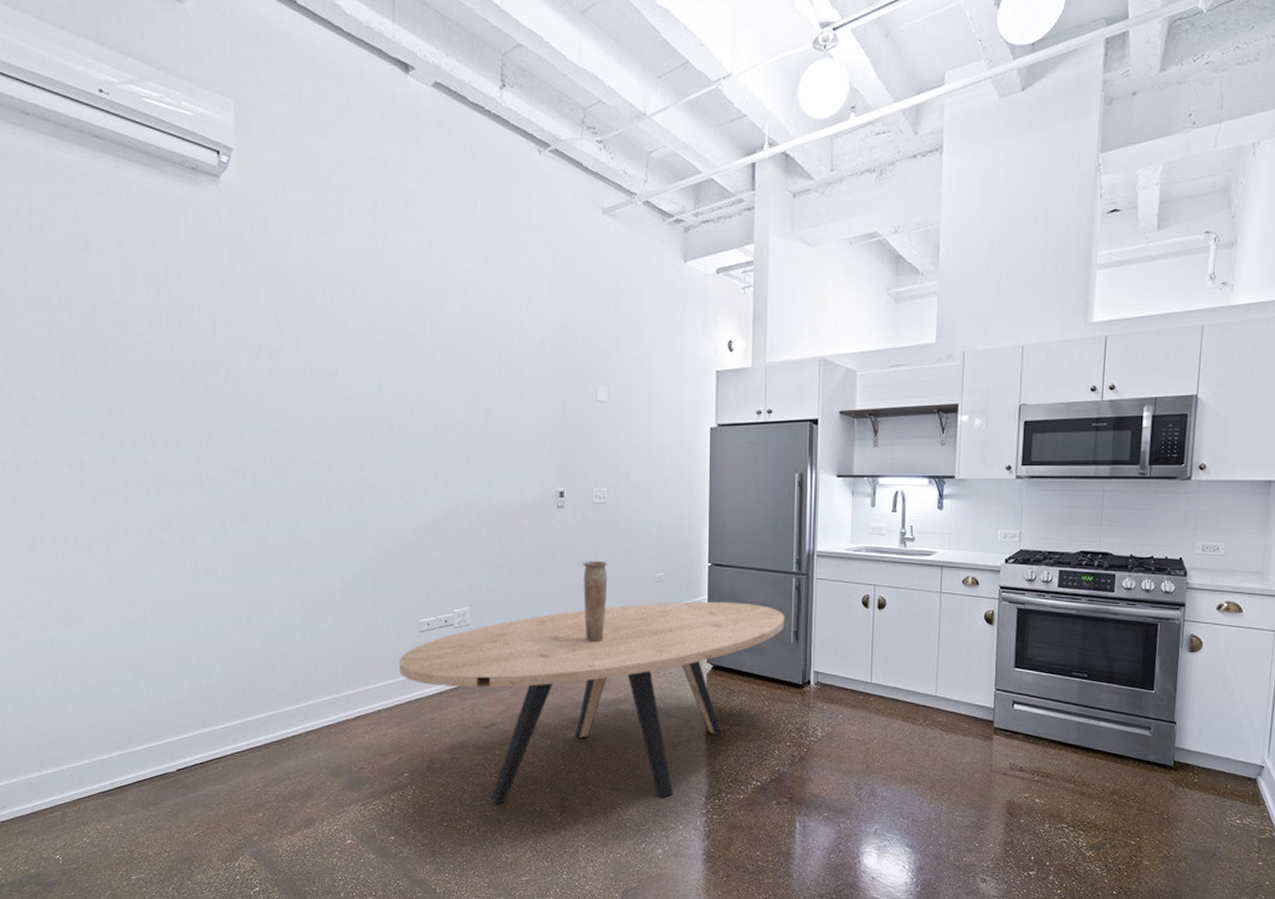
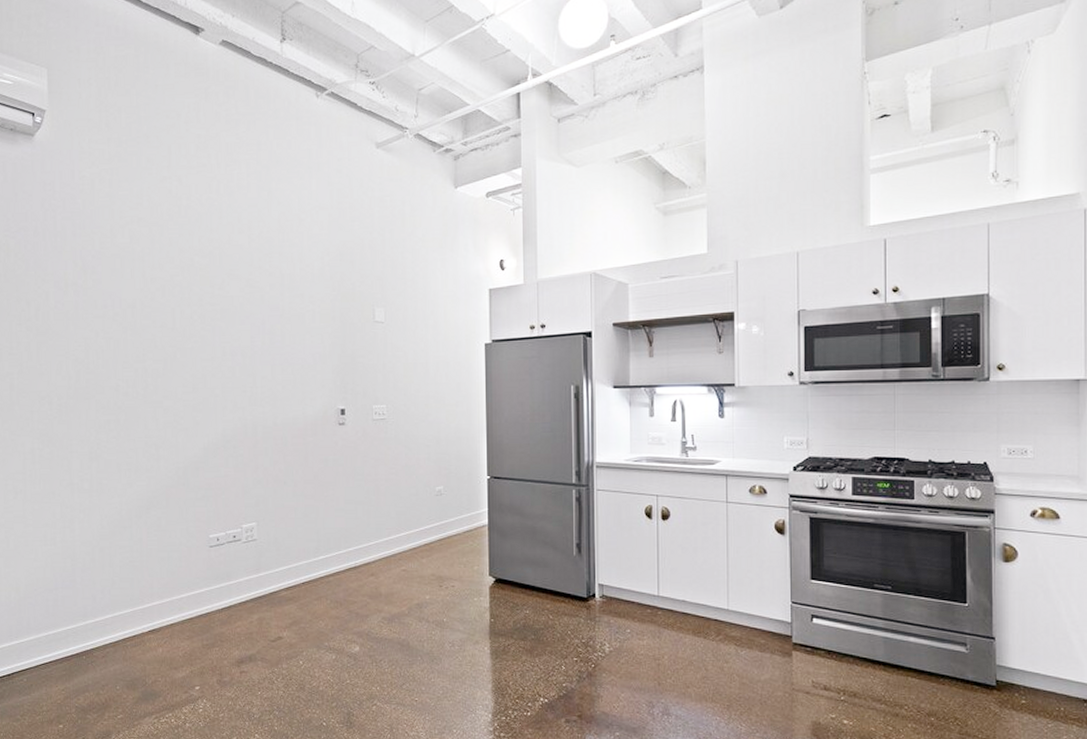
dining table: present [399,602,785,804] -> none [191,515,567,719]
vase: present [582,560,608,641] -> none [363,475,389,555]

